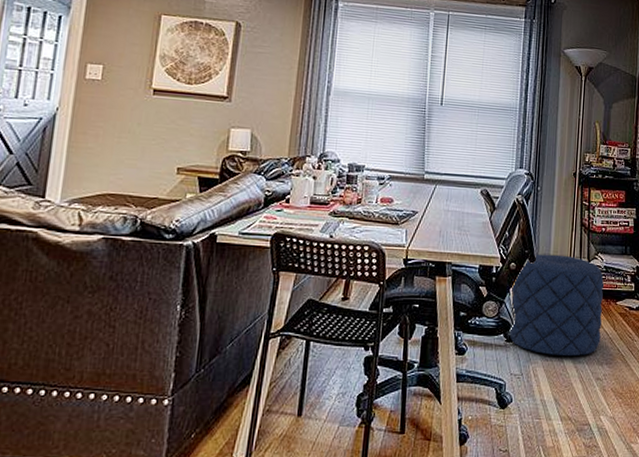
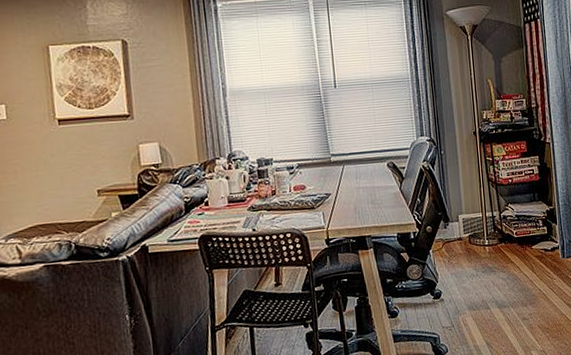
pouf: present [509,254,604,356] -> none [430,211,522,305]

